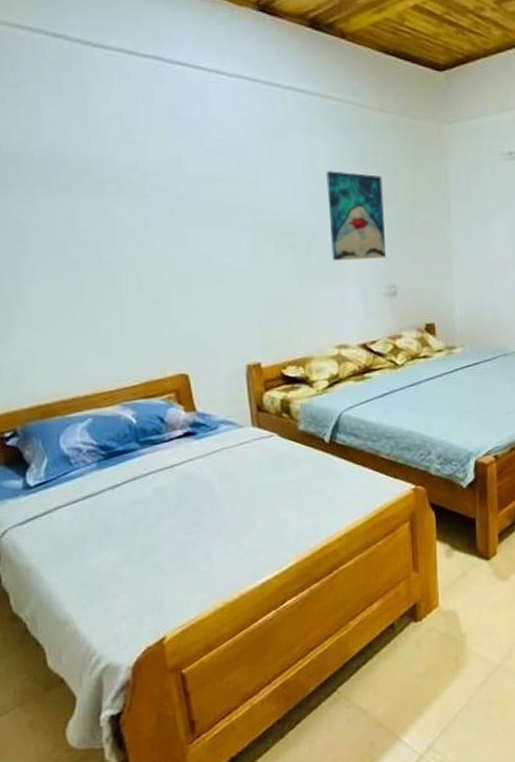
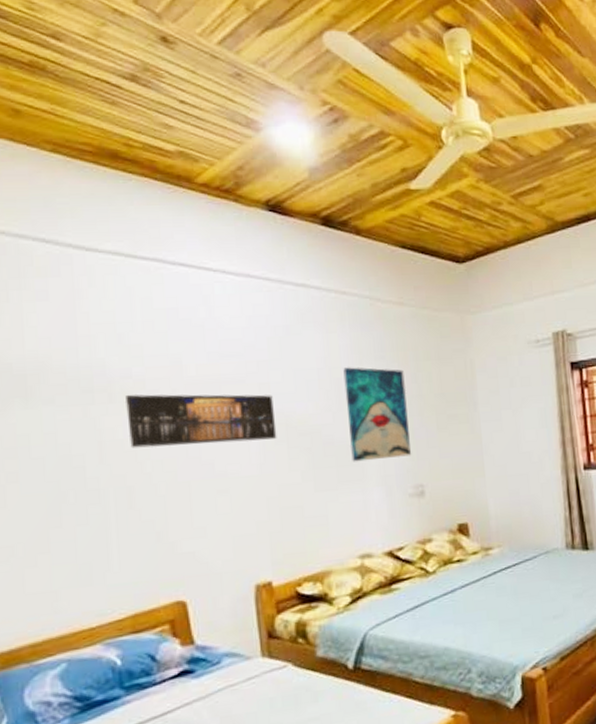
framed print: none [133,187,266,237] -> present [125,394,277,448]

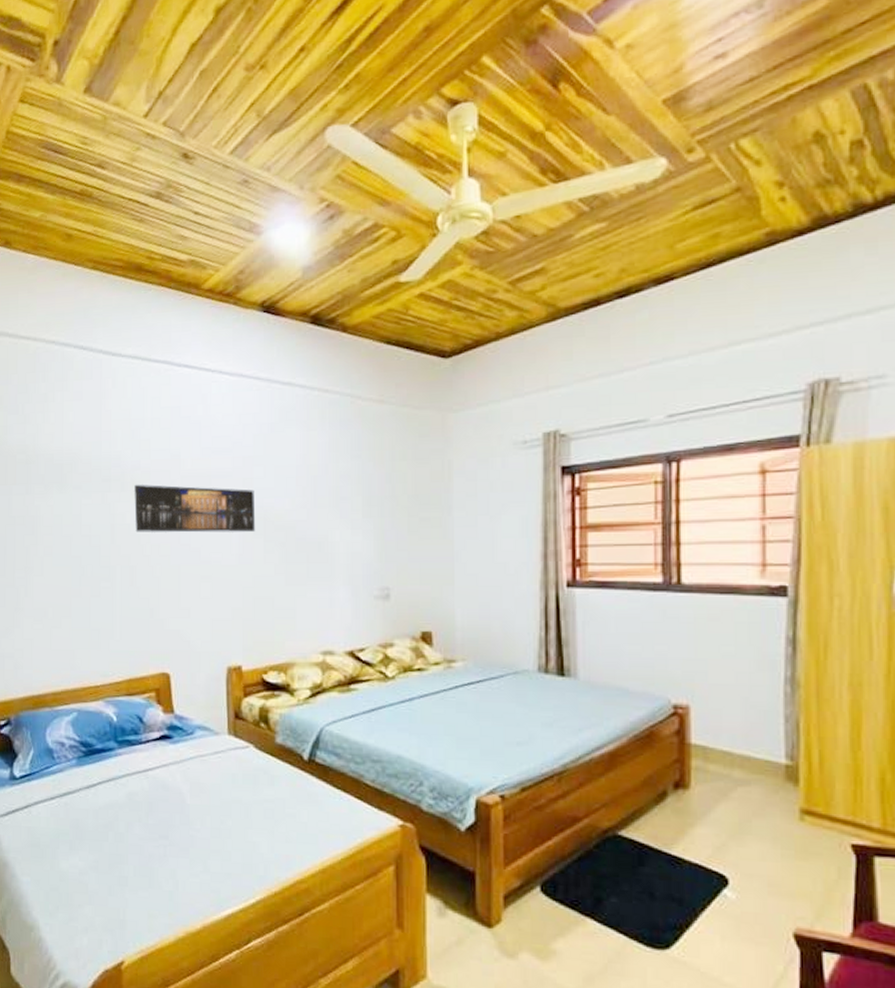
wall art: present [343,367,412,462] -> none [320,465,380,559]

